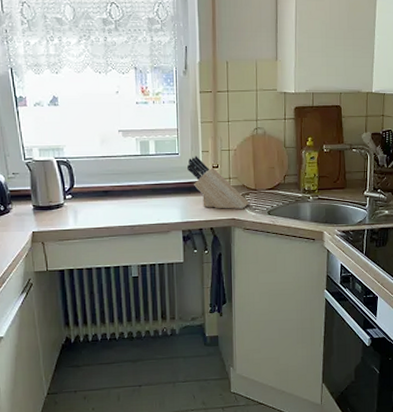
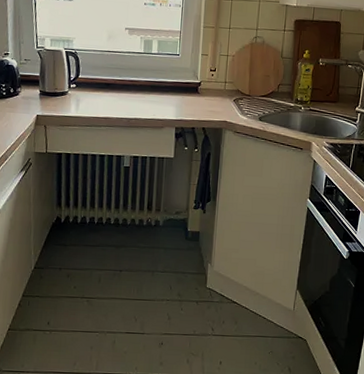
knife block: present [186,156,250,209] -> none [185,58,243,113]

